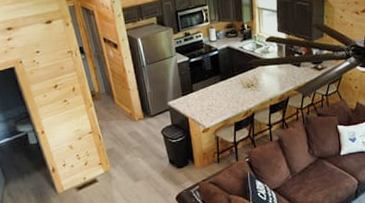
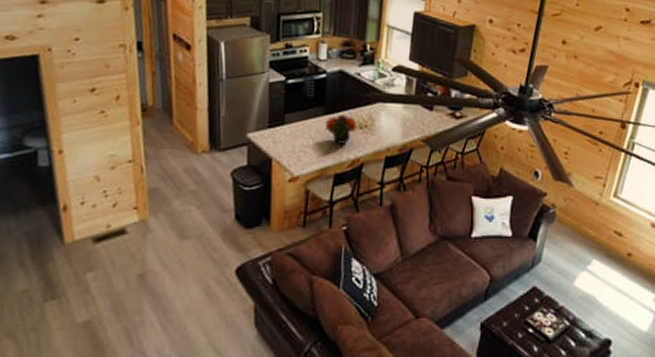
flower arrangement: none [222,78,246,101] -> present [325,114,357,144]

